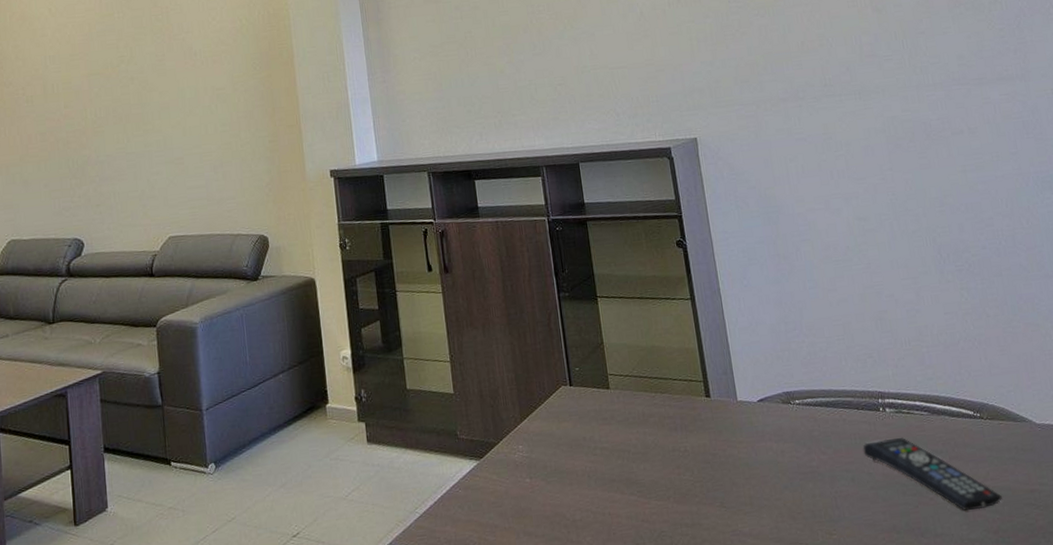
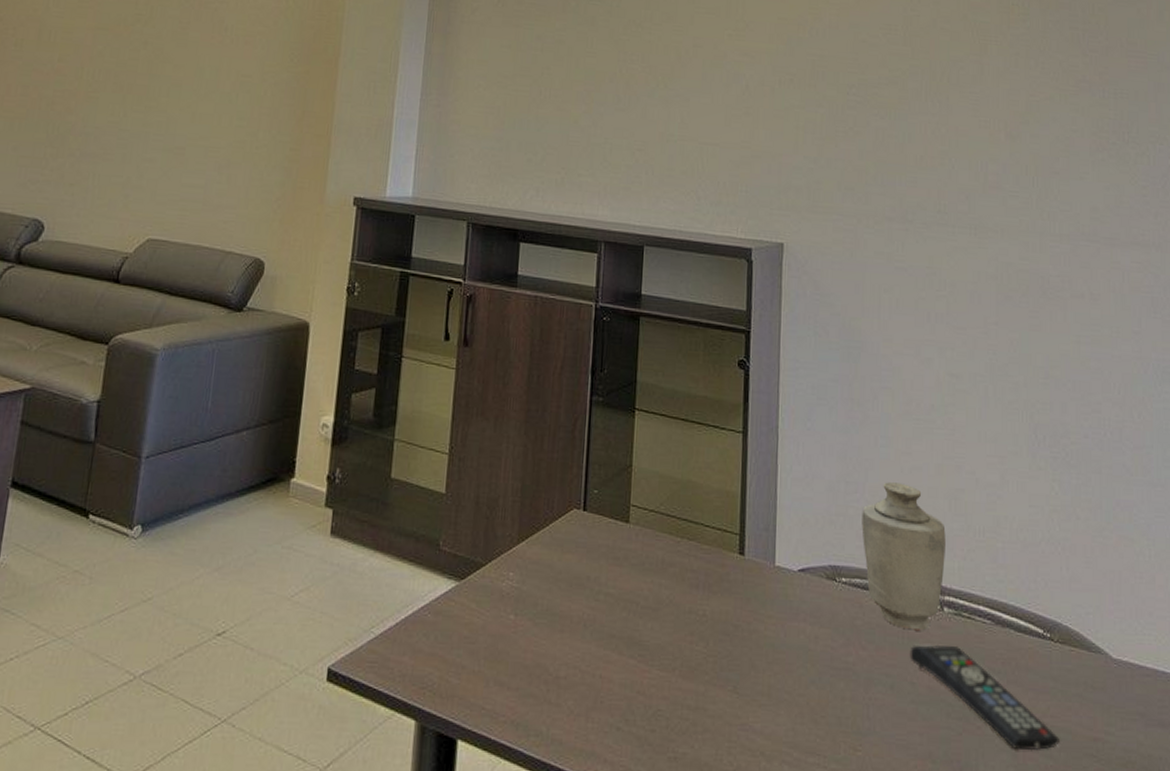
vase: none [803,315,882,432] -> present [862,482,946,632]

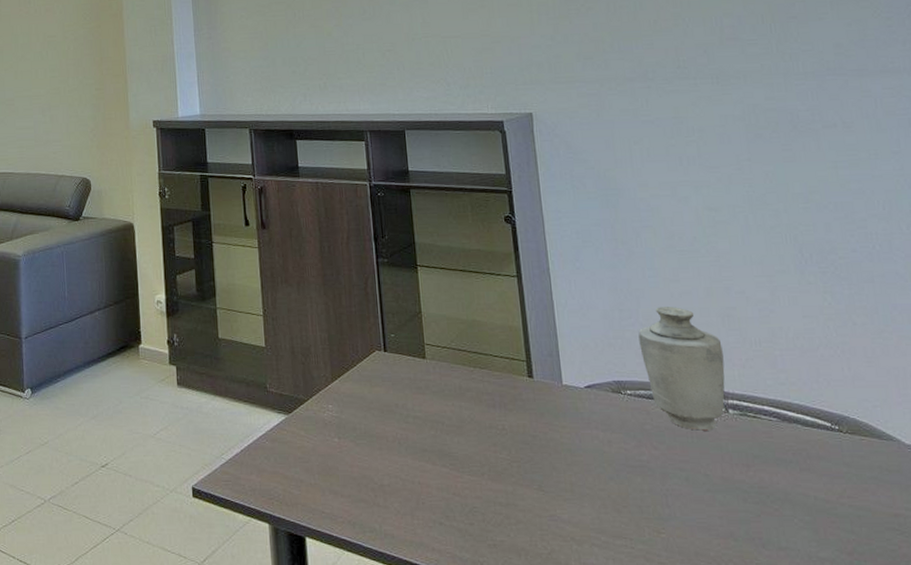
remote control: present [910,644,1060,751] -> none [700,441,860,528]

